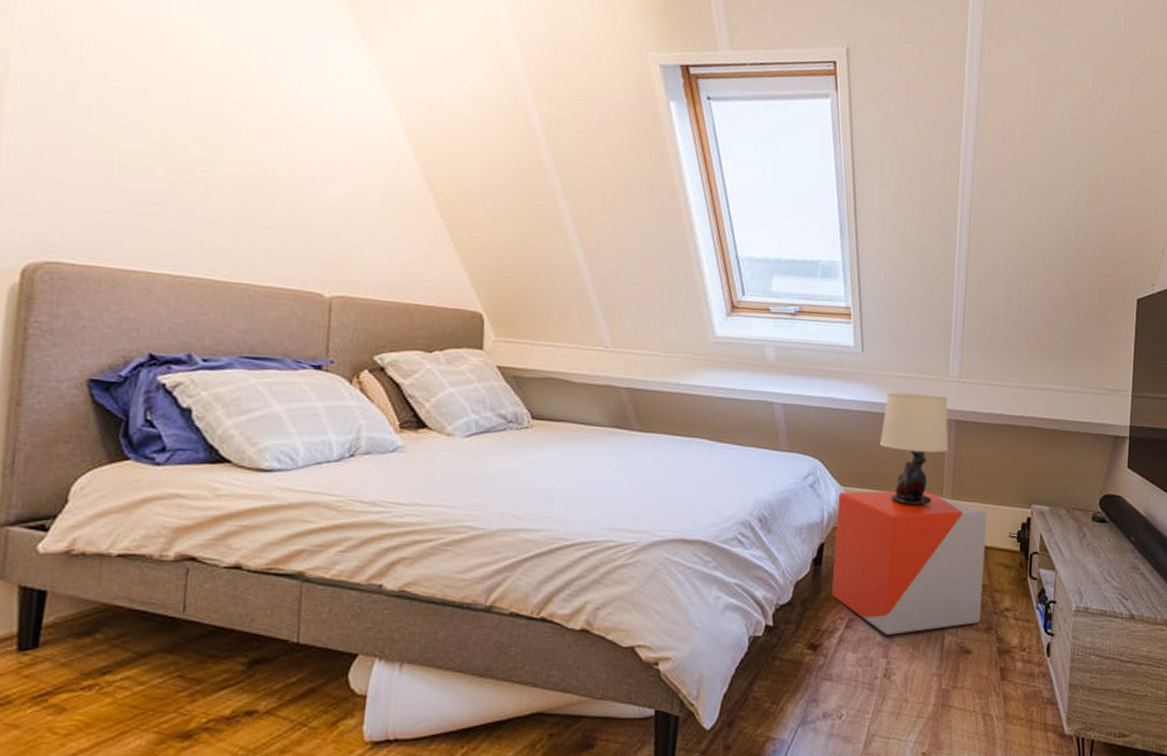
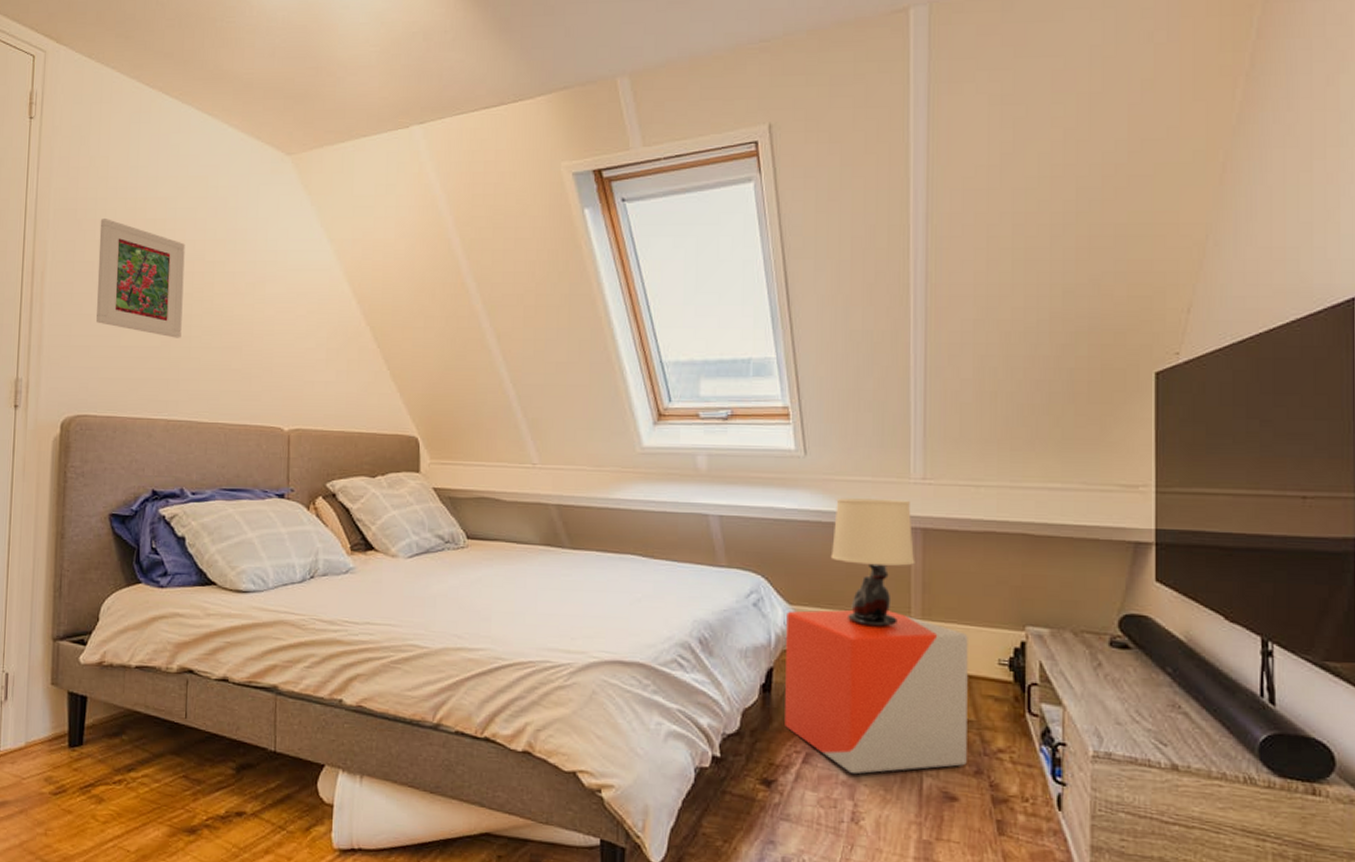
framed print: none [79,34,206,184] -> present [96,219,185,338]

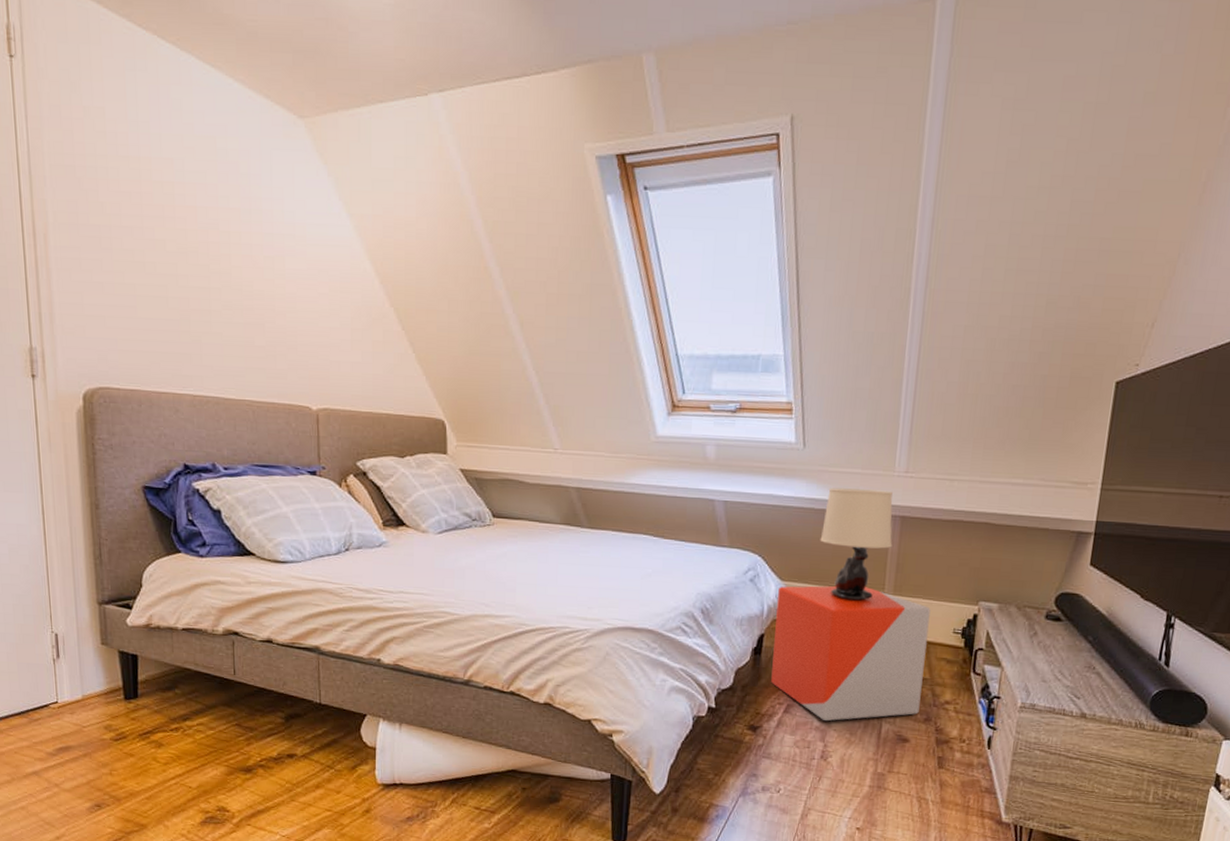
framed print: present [96,219,185,338] -> none [102,178,201,312]

